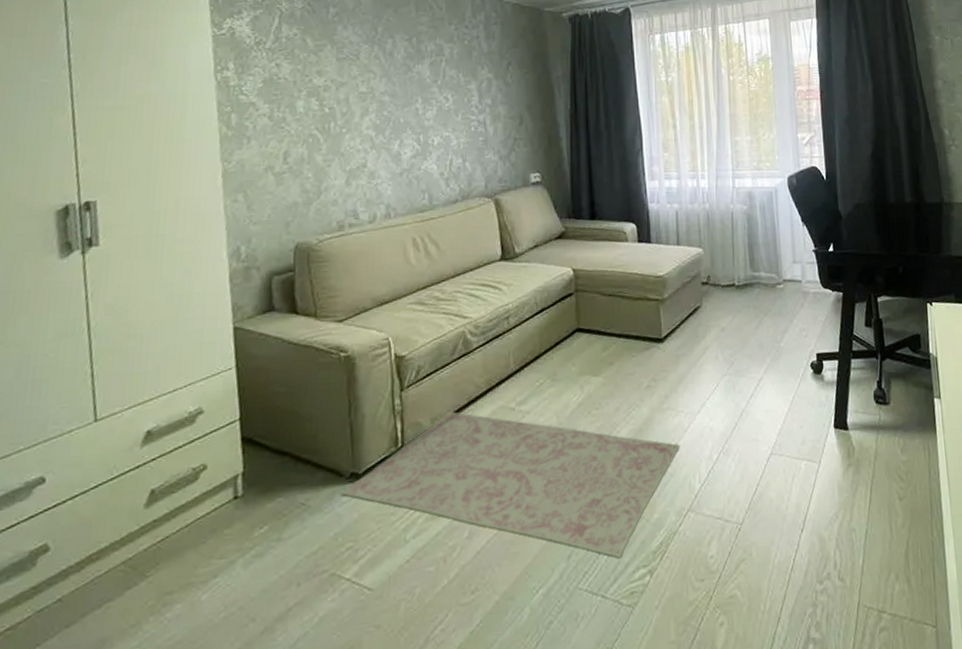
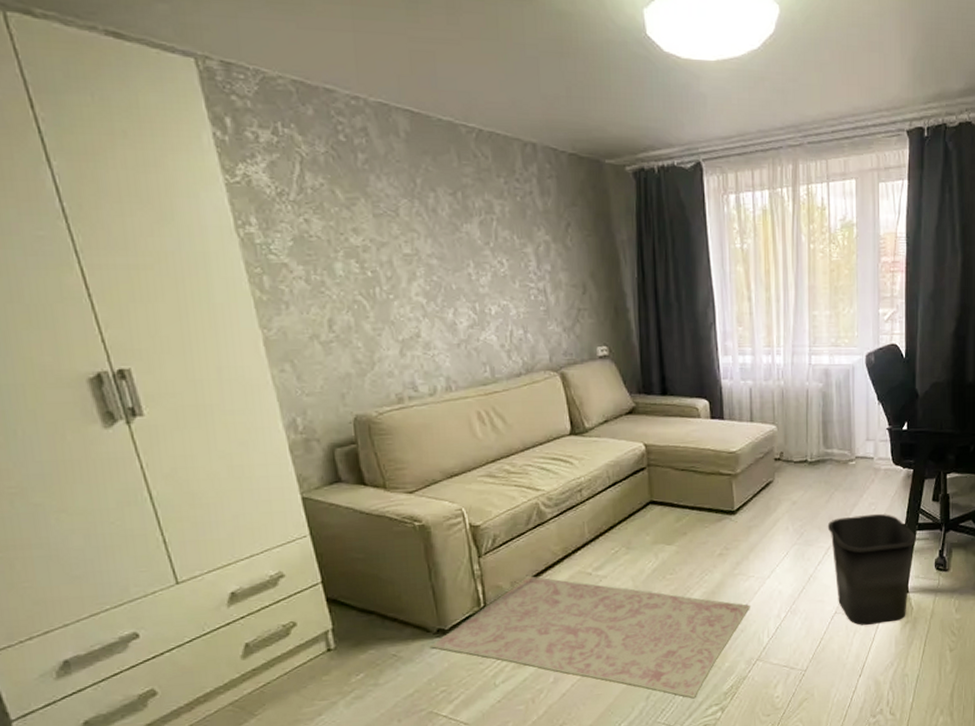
waste bin: none [758,340,853,469] -> present [827,513,917,625]

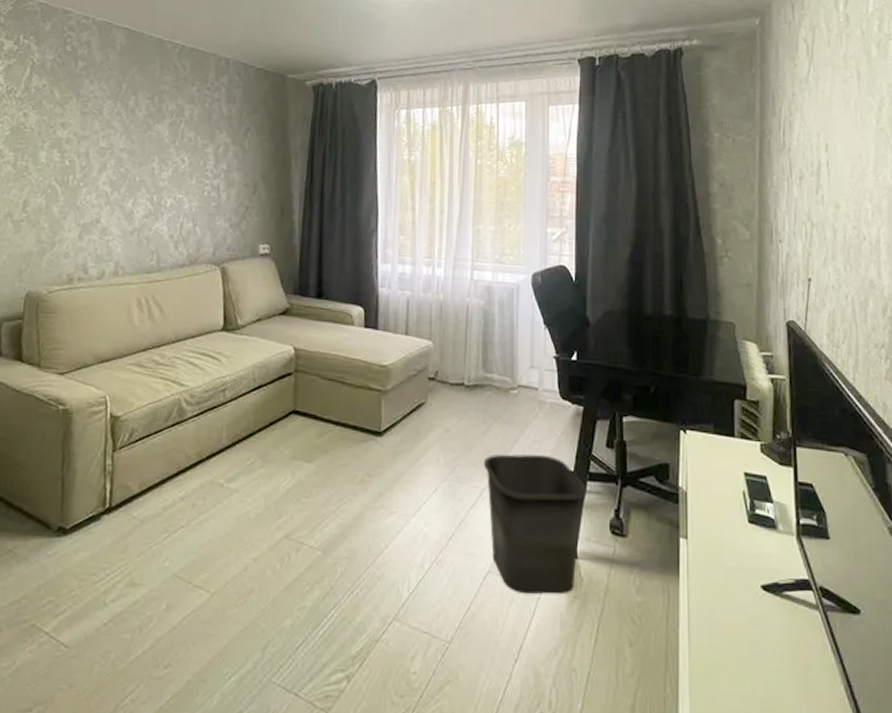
rug: present [431,576,750,699] -> none [48,479,390,658]

